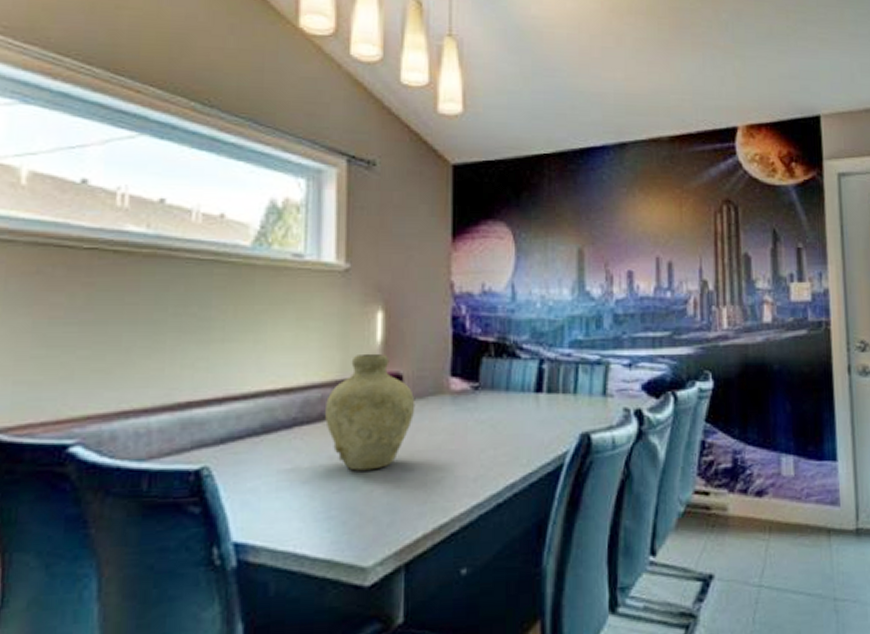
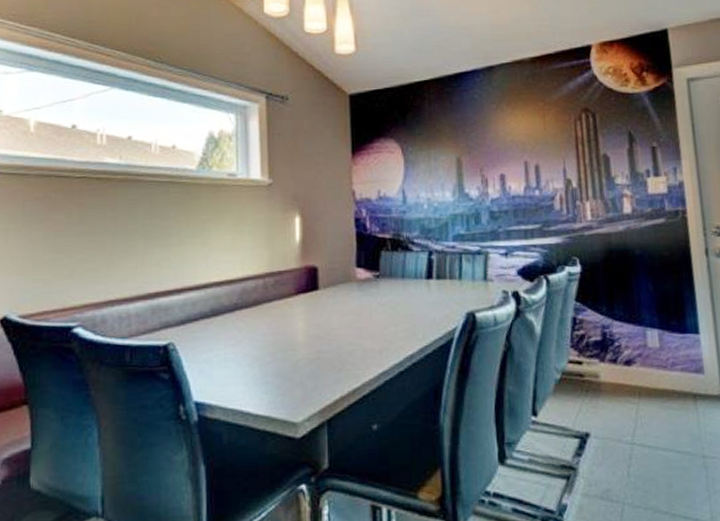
vase: present [325,353,415,471] -> none [259,250,329,345]

